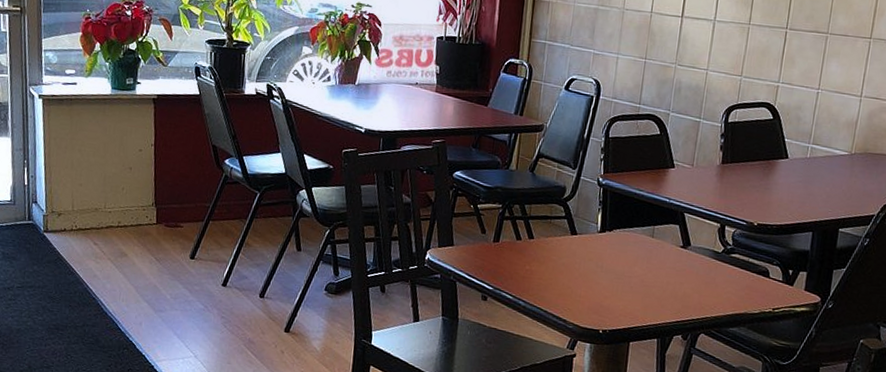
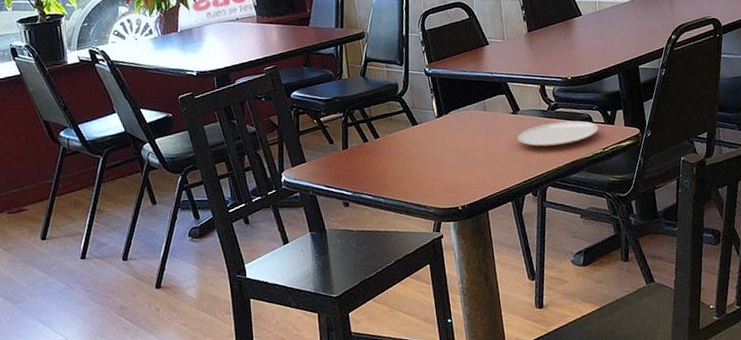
plate: none [680,266,775,295] -> present [517,120,599,147]

